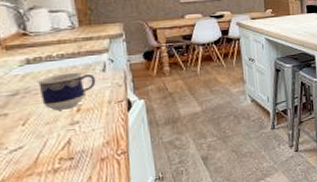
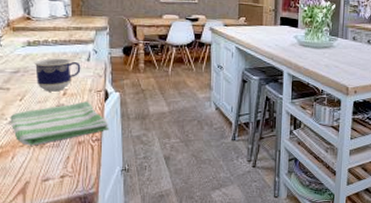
dish towel: none [11,114,137,174] -> present [10,101,110,146]

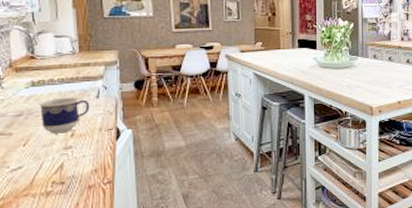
dish towel: present [10,101,110,146] -> none [12,141,122,195]

